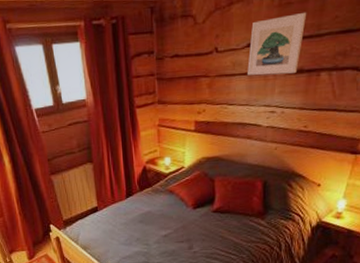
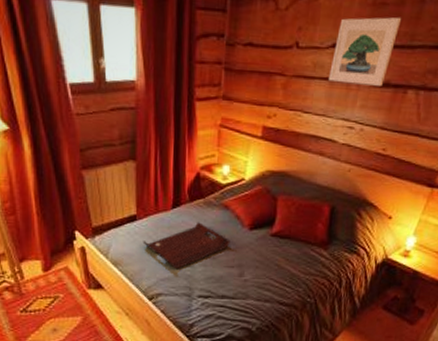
serving tray: none [105,207,178,248] -> present [142,222,230,270]

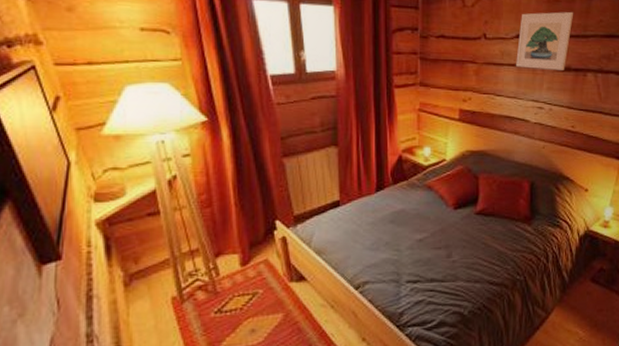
serving tray: present [142,222,230,270] -> none [347,204,436,255]

